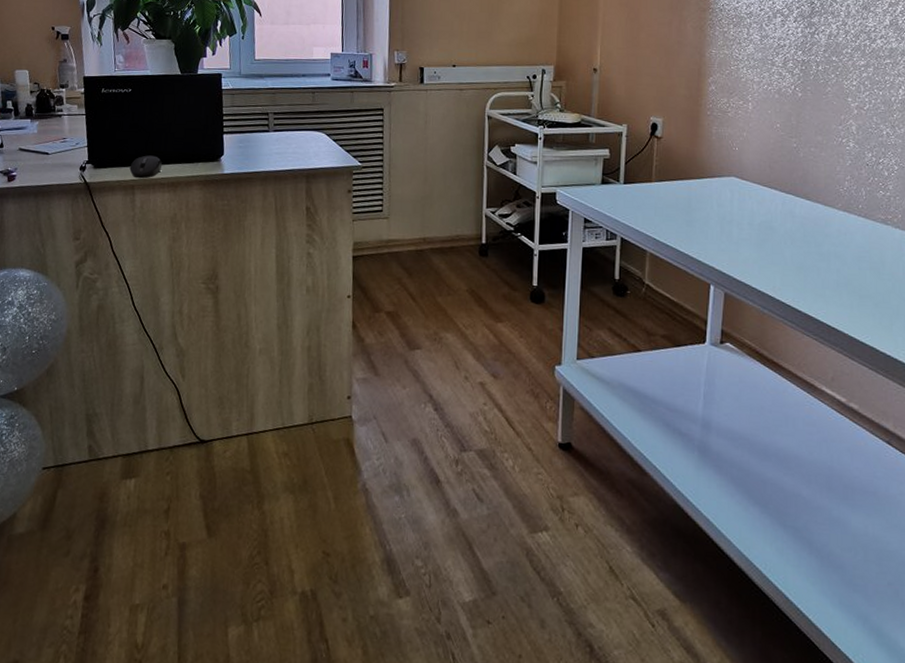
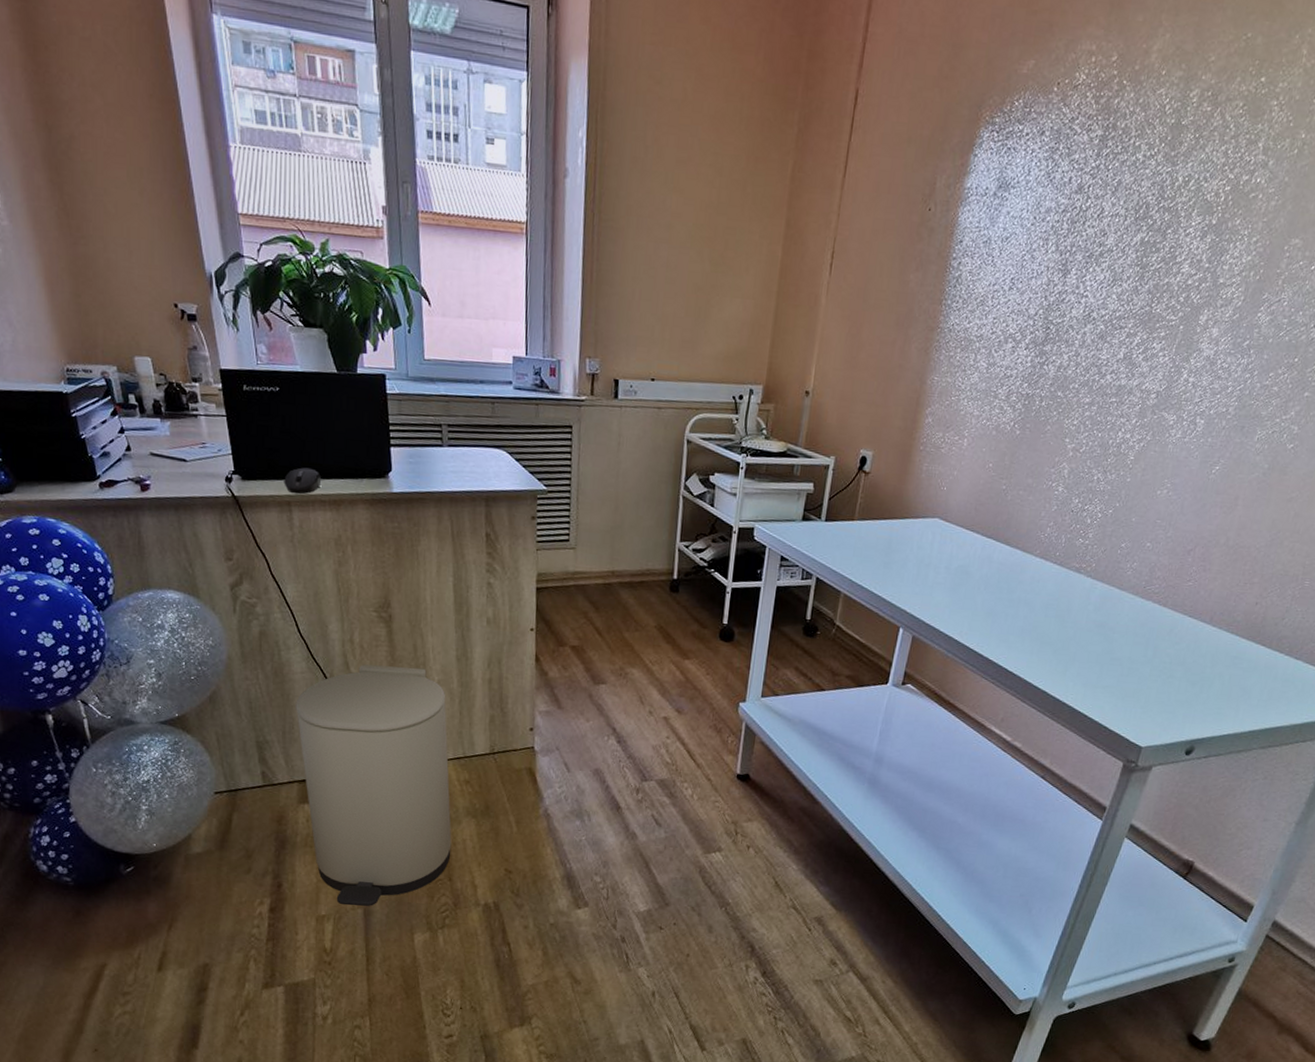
pedal bin: none [125,335,269,594] -> present [295,664,452,906]

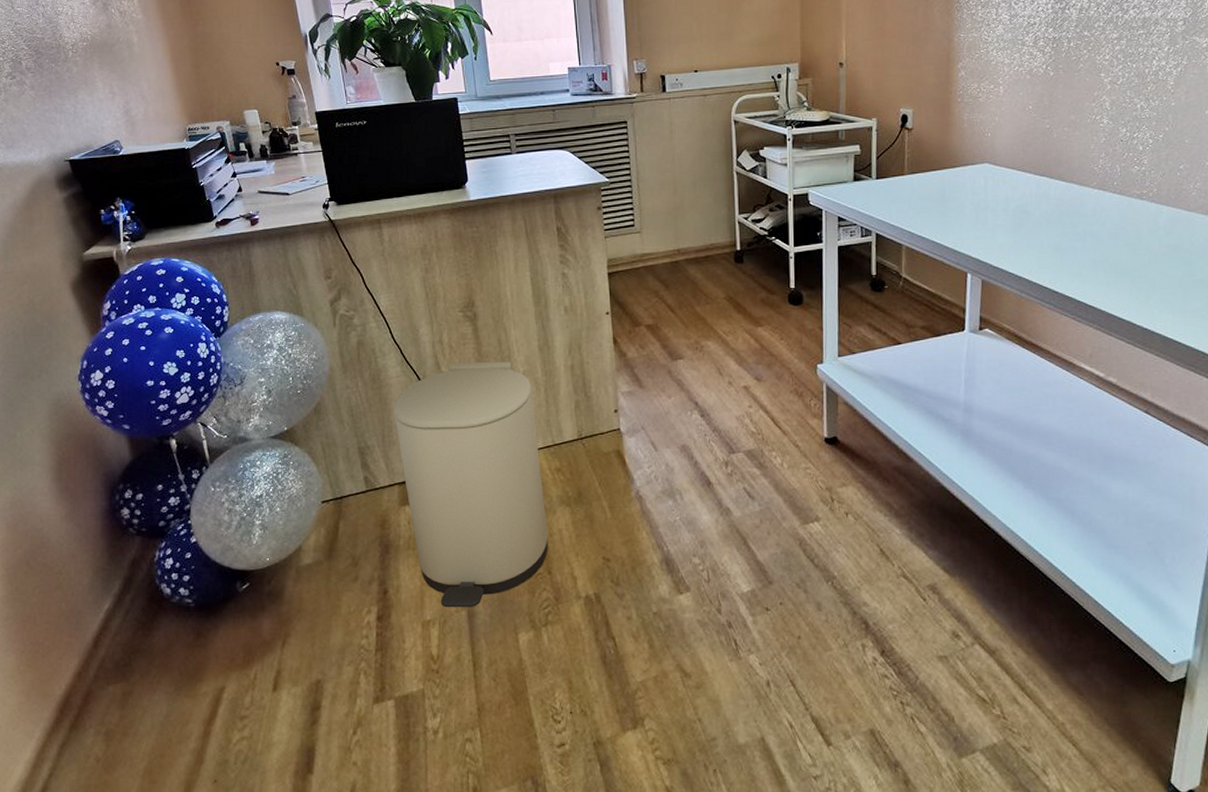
computer mouse: present [284,467,322,495] -> none [373,187,407,212]

